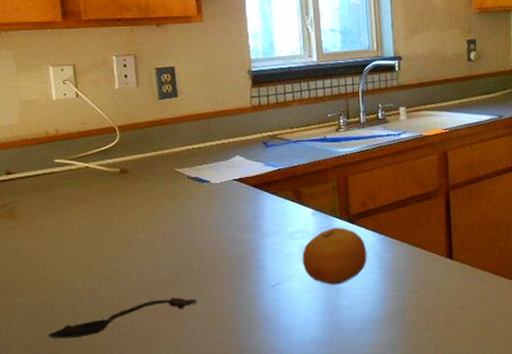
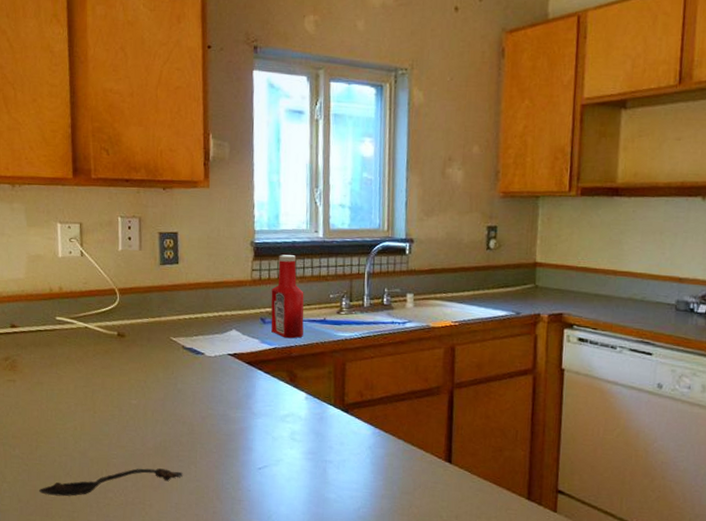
ketchup bottle: none [271,80,305,159] -> present [271,254,304,339]
fruit: present [302,227,367,285] -> none [291,414,360,476]

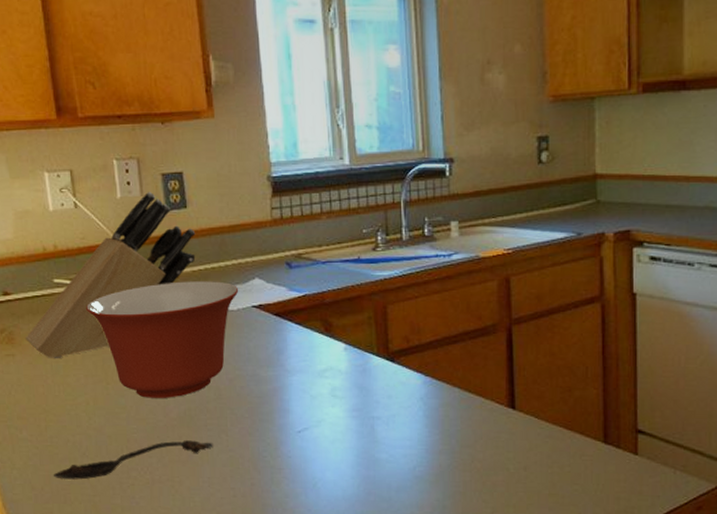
knife block: none [26,246,184,387] -> present [25,191,196,358]
mixing bowl: none [82,327,218,430] -> present [86,281,239,398]
ketchup bottle: present [271,254,304,339] -> none [295,188,336,283]

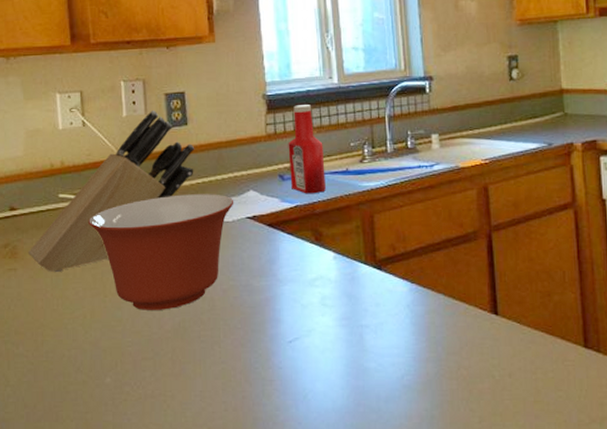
spoon: present [54,440,213,480] -> none [47,353,206,396]
ketchup bottle: none [295,188,336,283] -> present [288,105,326,194]

